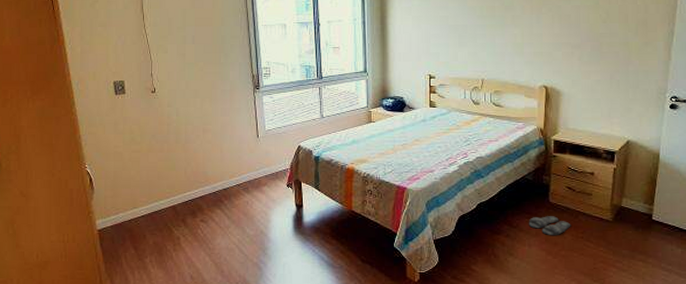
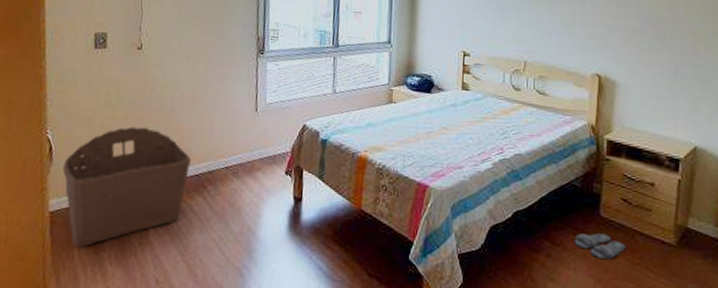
wicker basket: none [103,157,208,255] -> present [62,126,191,247]

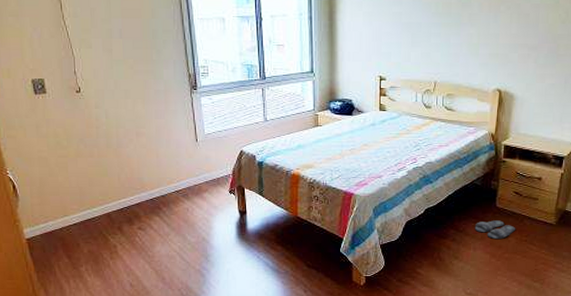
wicker basket: present [62,126,191,247] -> none [29,163,144,264]

